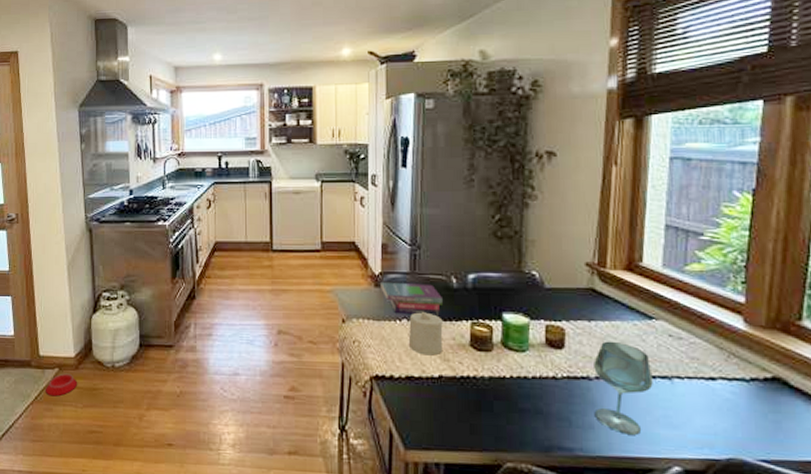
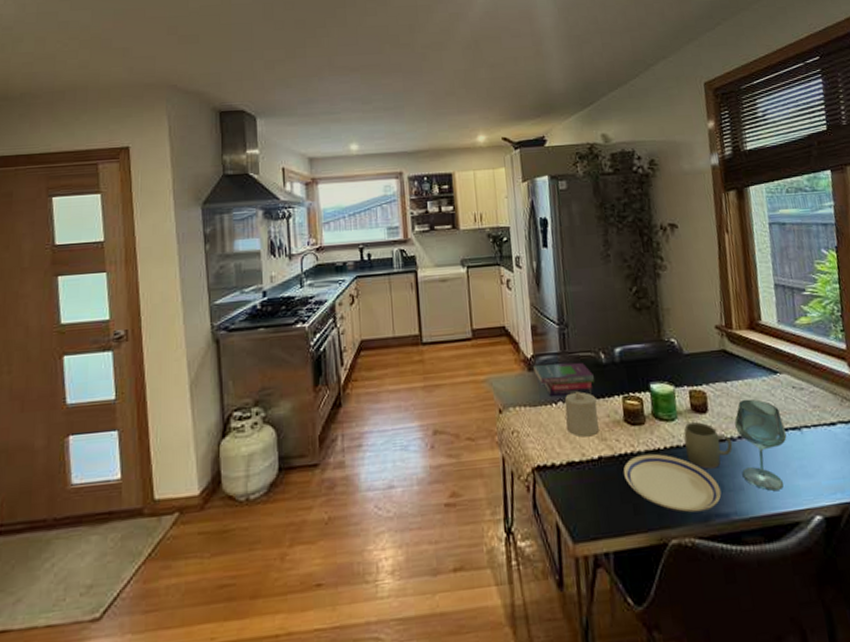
pet bowl: present [46,373,77,397] -> none [162,516,202,550]
plate: none [463,379,568,442] -> present [623,453,721,513]
mug: none [534,356,588,404] -> present [683,422,733,469]

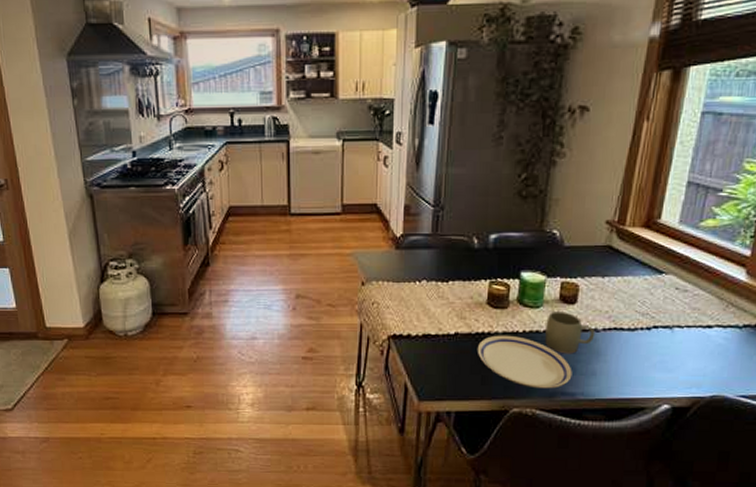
books: present [533,362,595,396] -> none [402,243,464,276]
candle: present [564,390,600,437] -> none [428,271,462,314]
wine glass: present [734,399,787,491] -> none [598,295,656,379]

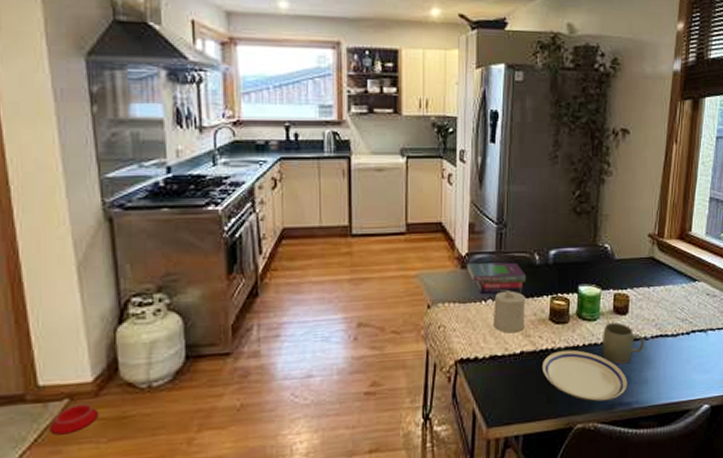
pet bowl: none [56,343,89,366] -> present [50,403,98,435]
books: none [402,243,464,276] -> present [467,262,527,294]
candle: none [428,271,462,314] -> present [494,289,526,334]

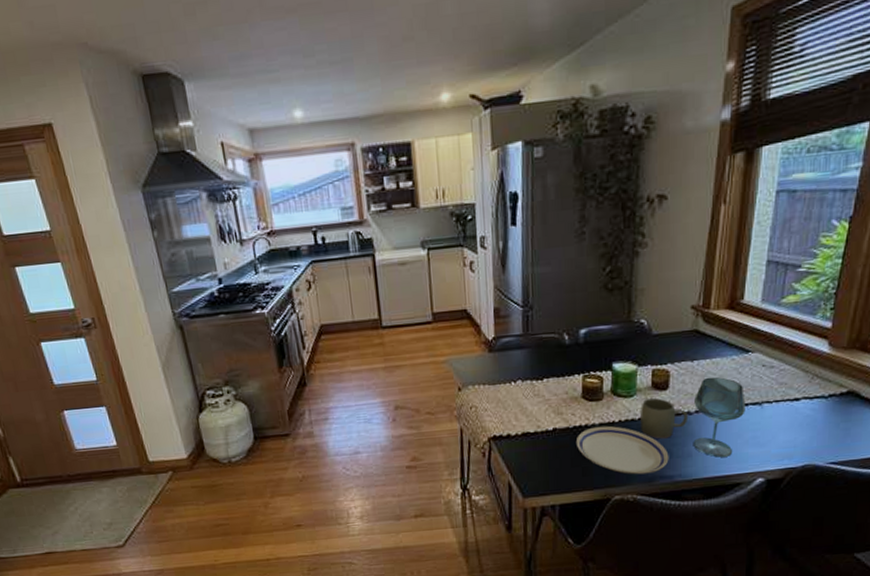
pet bowl: present [50,403,98,435] -> none [162,474,195,499]
books: present [467,262,527,294] -> none [494,343,557,375]
candle: present [494,289,526,334] -> none [523,370,557,412]
wine glass: none [649,303,693,384] -> present [693,376,746,458]

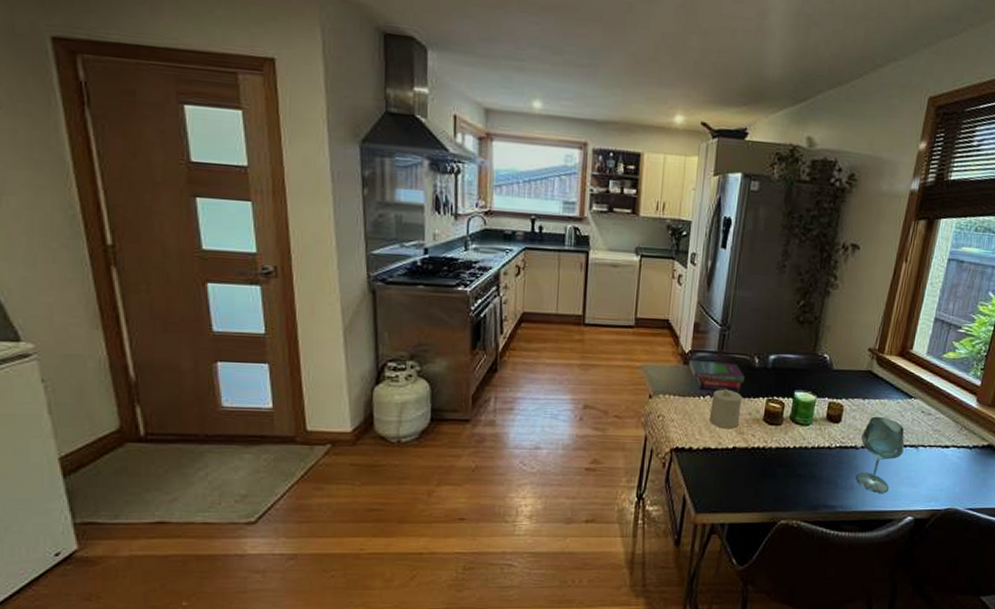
books: none [494,343,557,375] -> present [689,359,746,392]
candle: none [523,370,557,412] -> present [710,388,742,429]
plate: present [575,425,669,475] -> none [752,450,834,502]
mug: present [641,398,689,439] -> none [812,429,855,469]

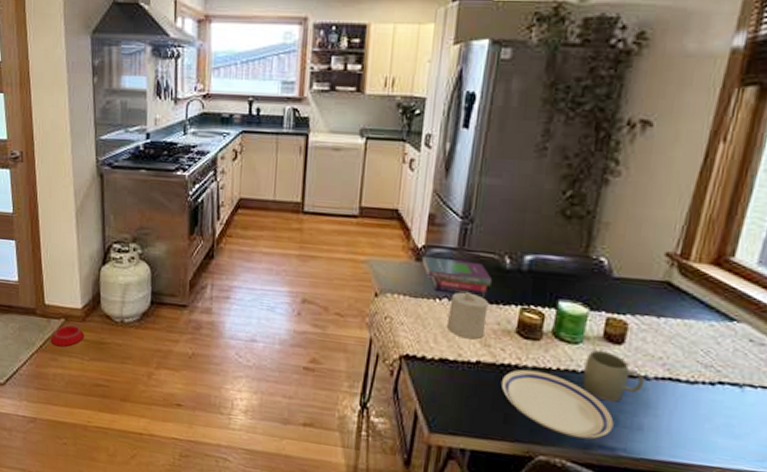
pet bowl: none [315,449,354,475] -> present [51,324,84,347]
plate: none [752,450,834,502] -> present [501,369,614,440]
mug: none [812,429,855,469] -> present [582,350,645,402]
wine glass: present [856,416,905,493] -> none [646,340,722,441]

